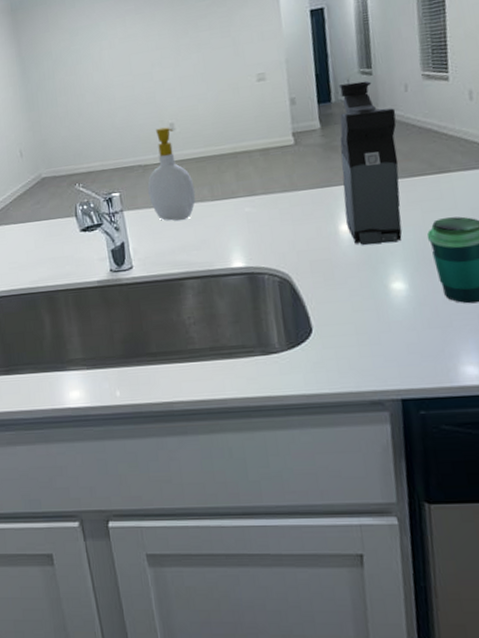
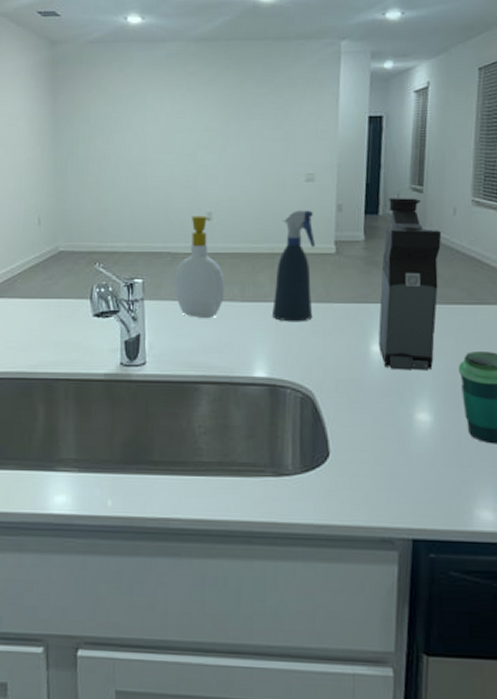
spray bottle: none [239,107,280,214] -> present [272,209,315,322]

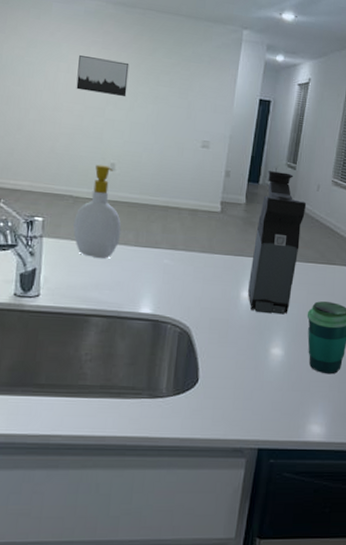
wall art: none [164,101,217,139] -> present [76,55,130,97]
spray bottle: present [272,209,315,322] -> none [161,170,205,268]

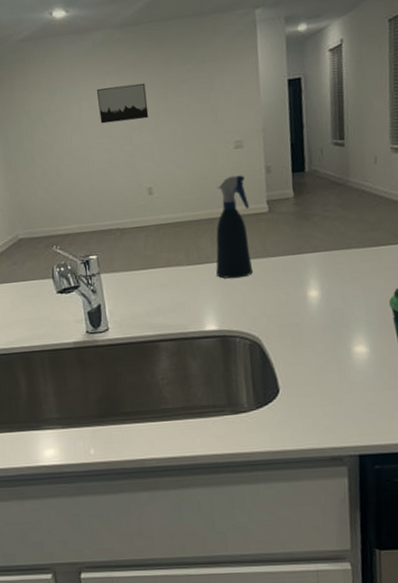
soap bottle: present [73,164,122,259] -> none [125,191,172,285]
spray bottle: none [161,170,205,268] -> present [216,175,253,279]
coffee maker: present [248,171,307,315] -> none [311,152,366,311]

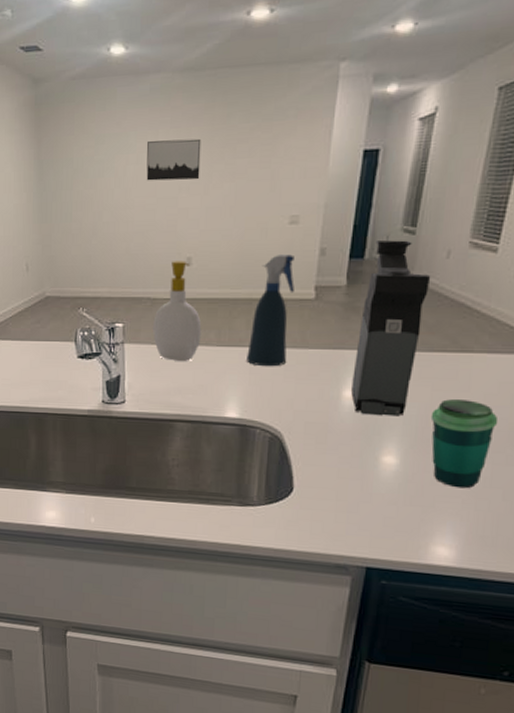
soap bottle: none [125,191,172,285] -> present [153,261,202,362]
coffee maker: none [311,152,366,311] -> present [351,240,431,417]

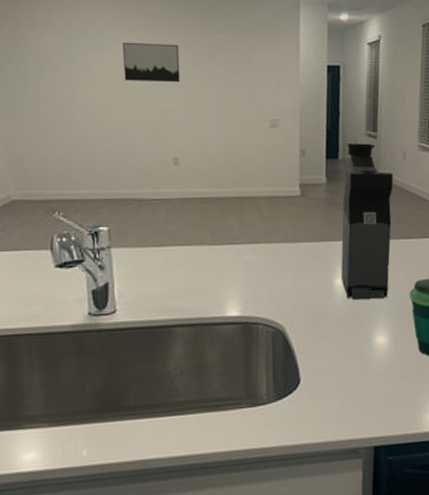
soap bottle: present [153,261,202,362] -> none [142,161,195,264]
spray bottle: present [247,253,294,367] -> none [242,154,281,263]

